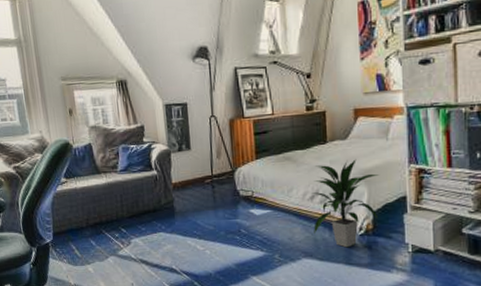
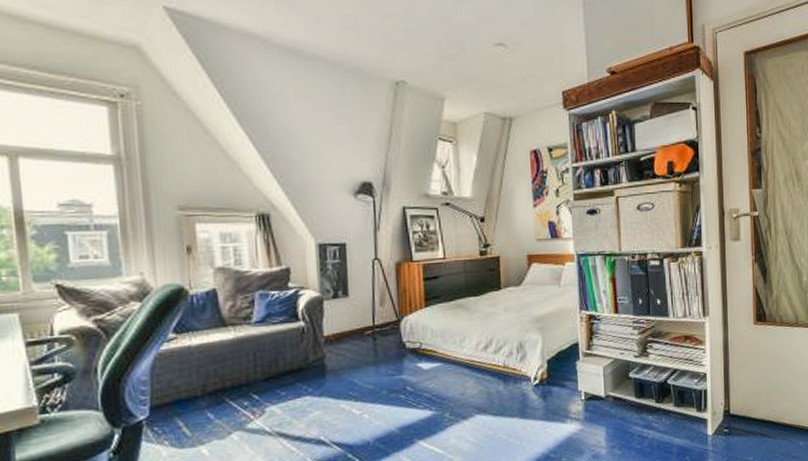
indoor plant: present [312,159,379,248] -> none [485,306,552,400]

